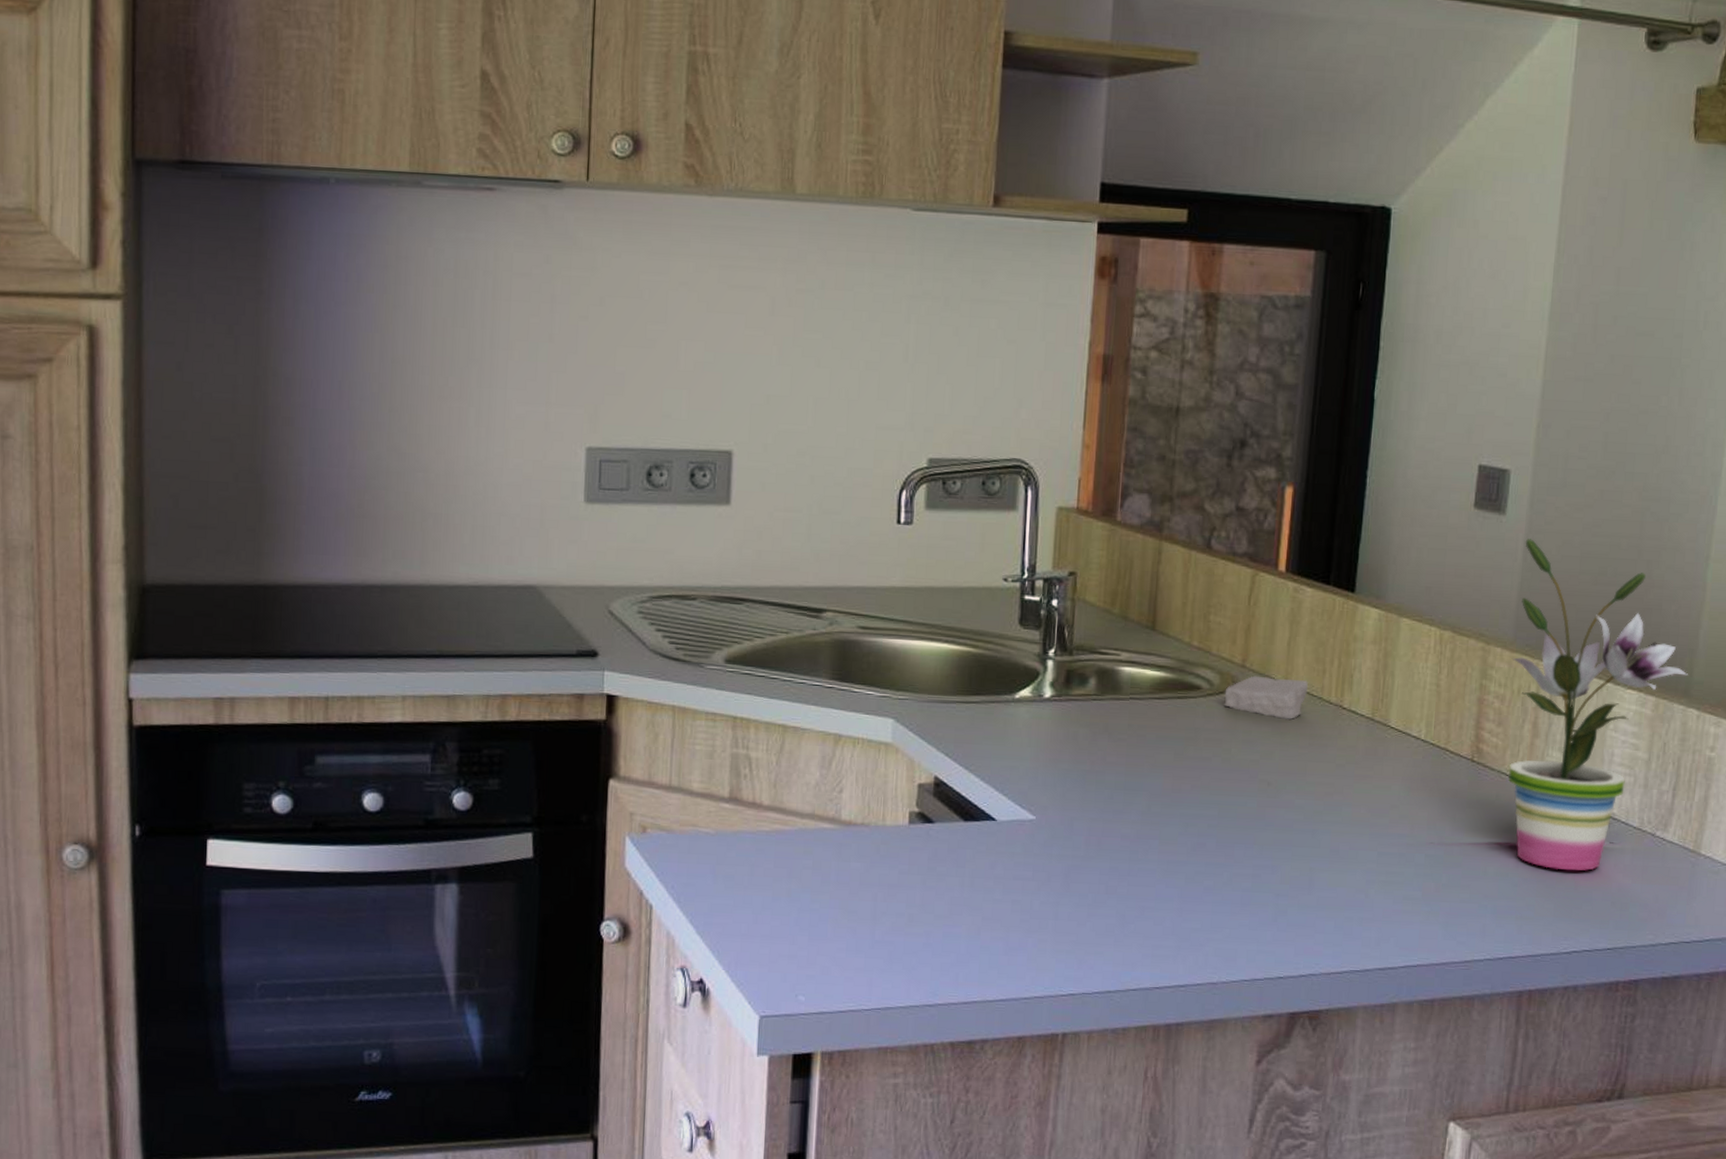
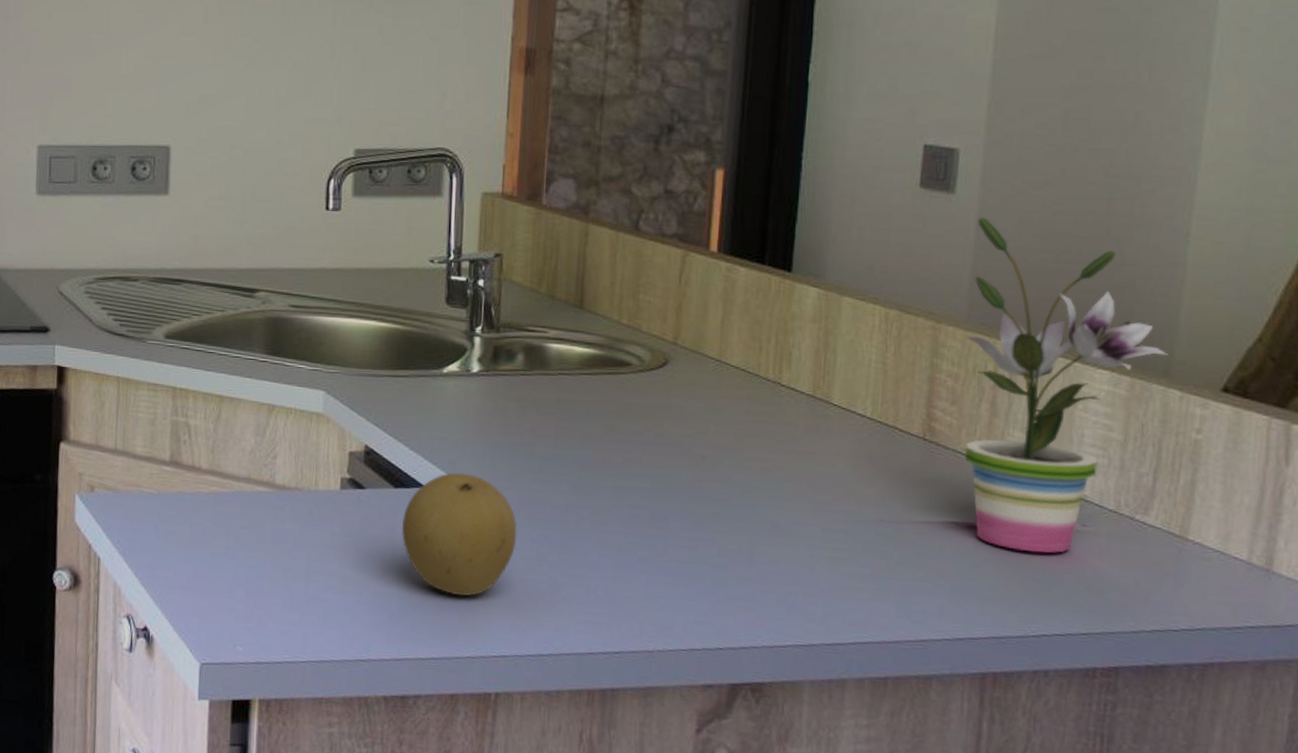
fruit: none [971,804,1087,933] -> present [402,473,517,596]
soap bar: present [1224,675,1308,720] -> none [655,353,743,397]

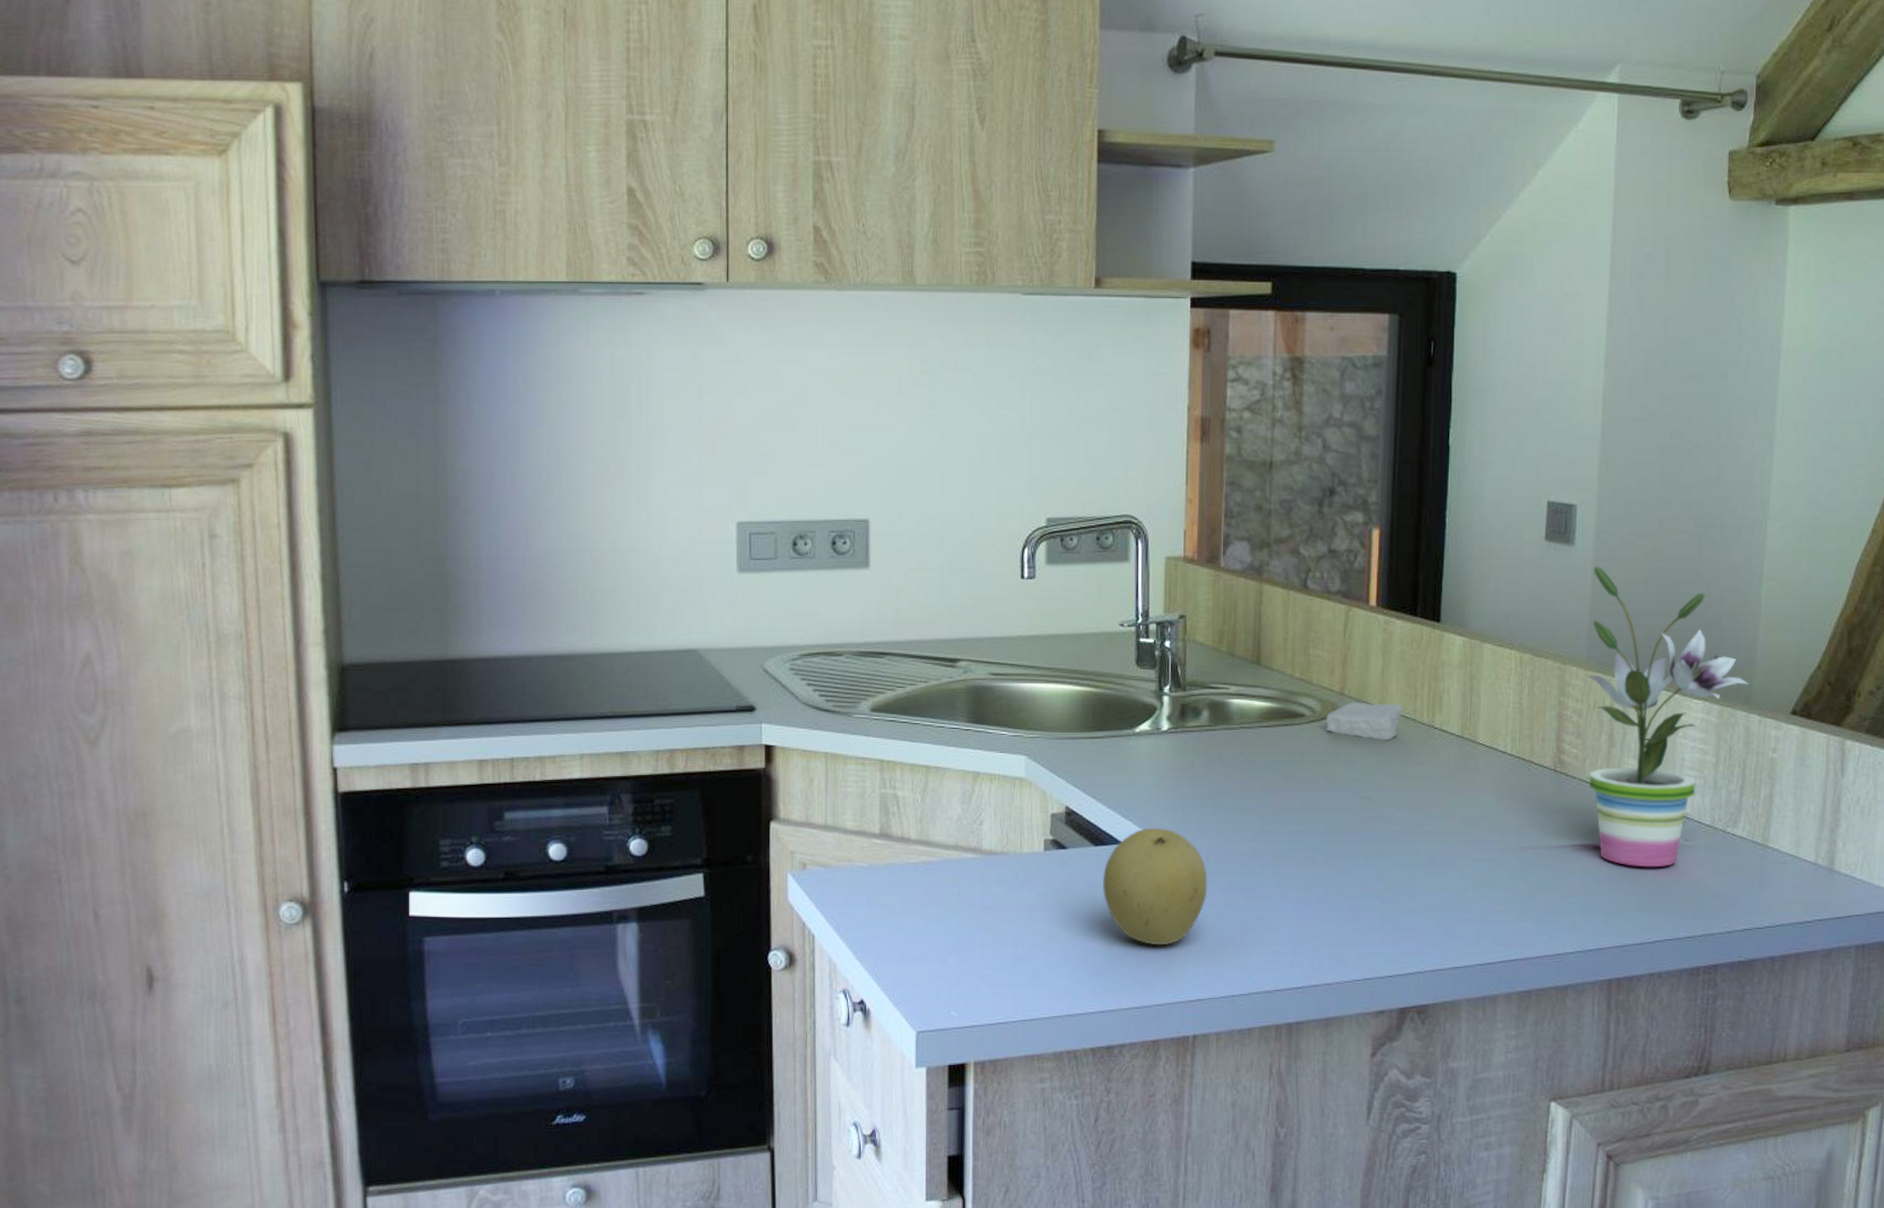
soap bar: none [655,353,743,397] -> present [1326,702,1402,741]

